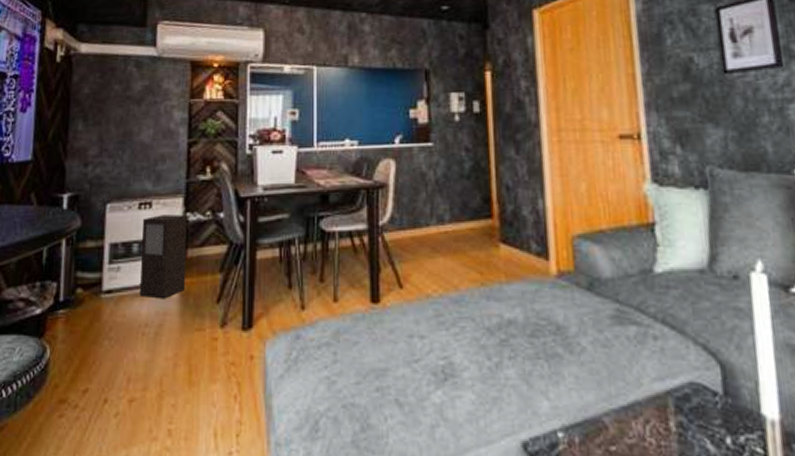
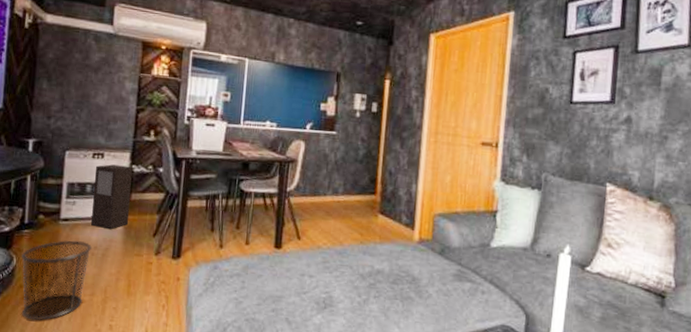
waste bin: none [55,318,142,432] -> present [21,240,92,321]

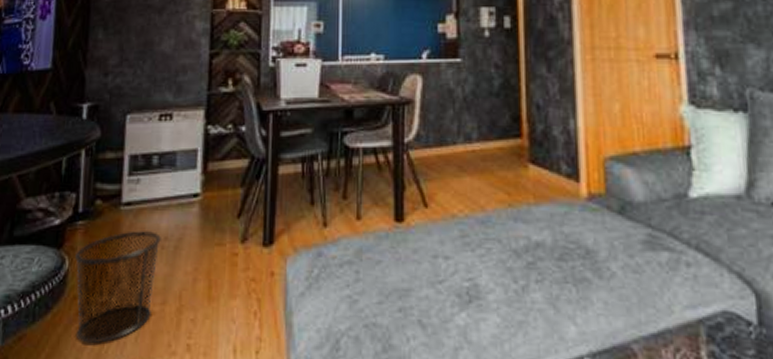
cabinet: present [91,164,133,230] -> none [160,127,208,213]

